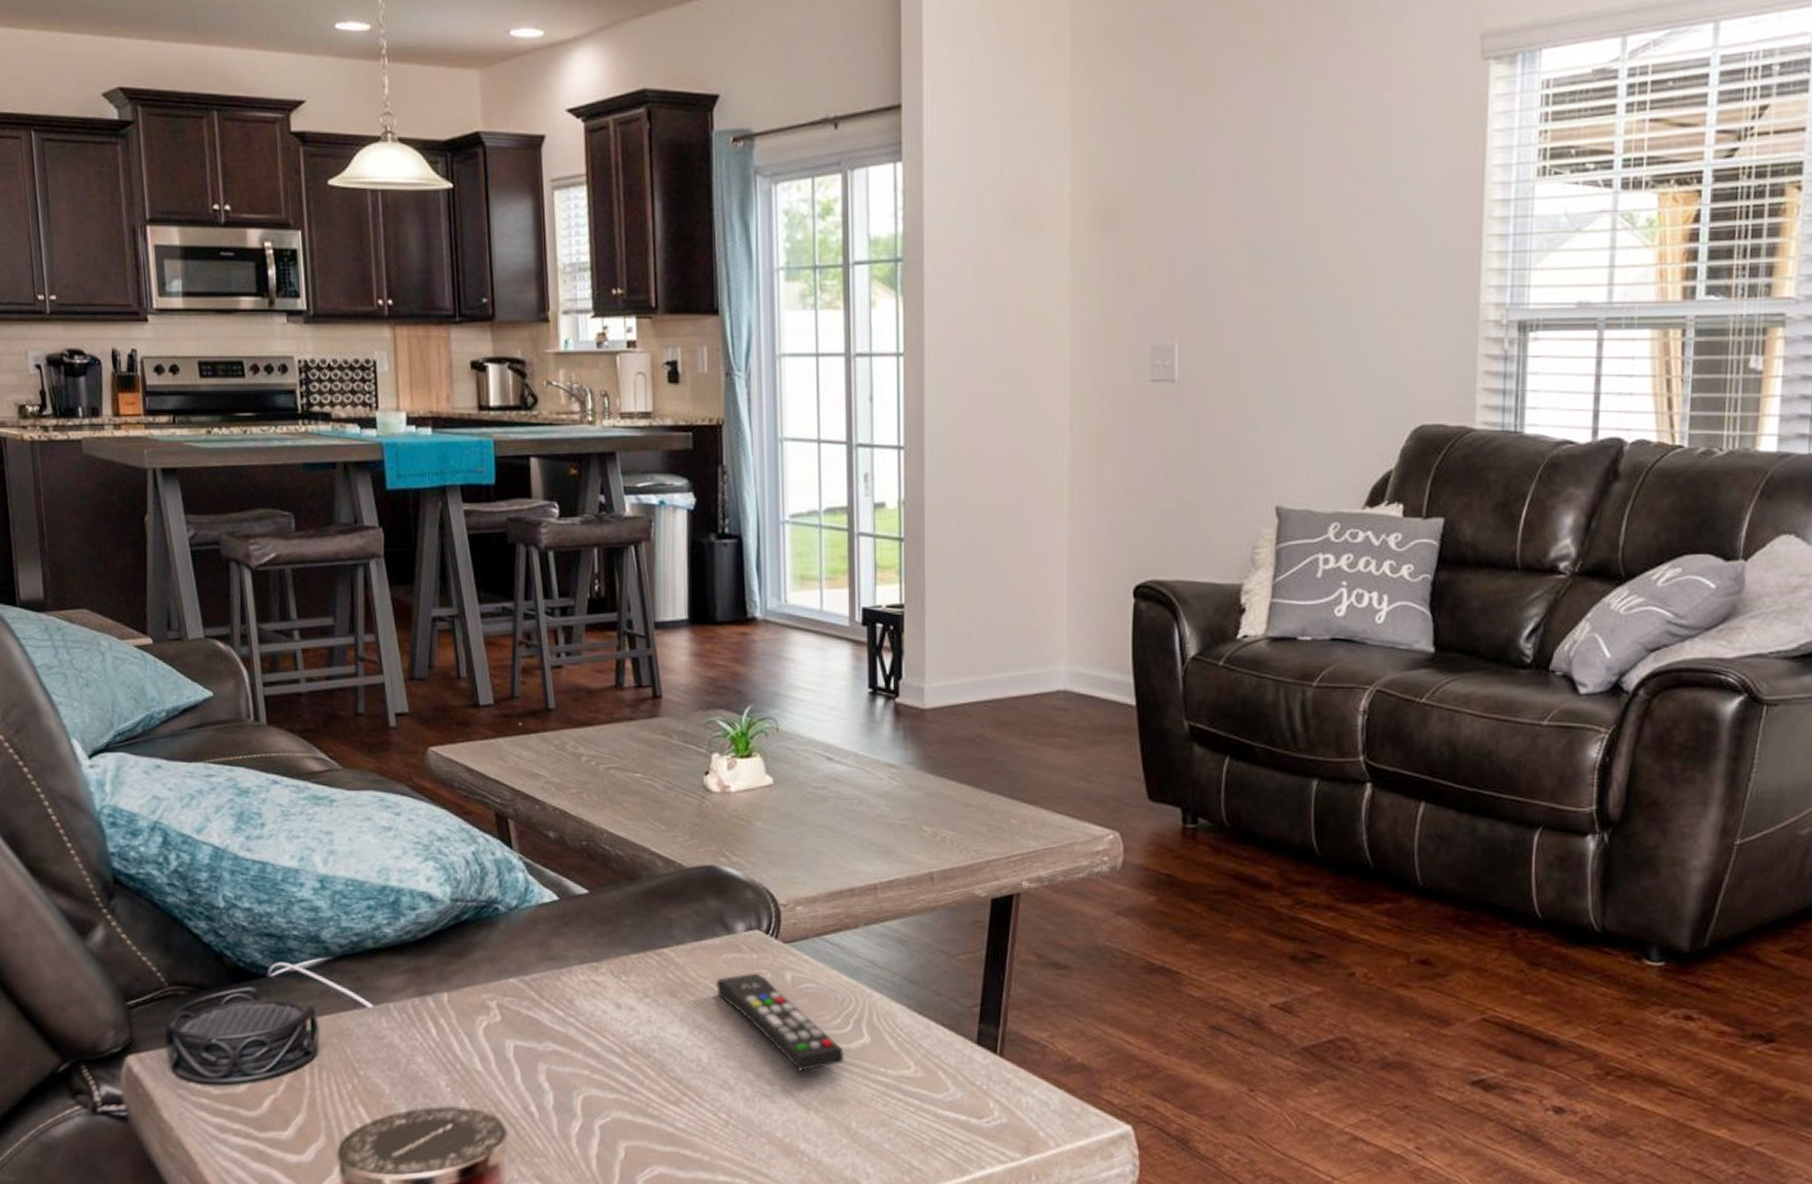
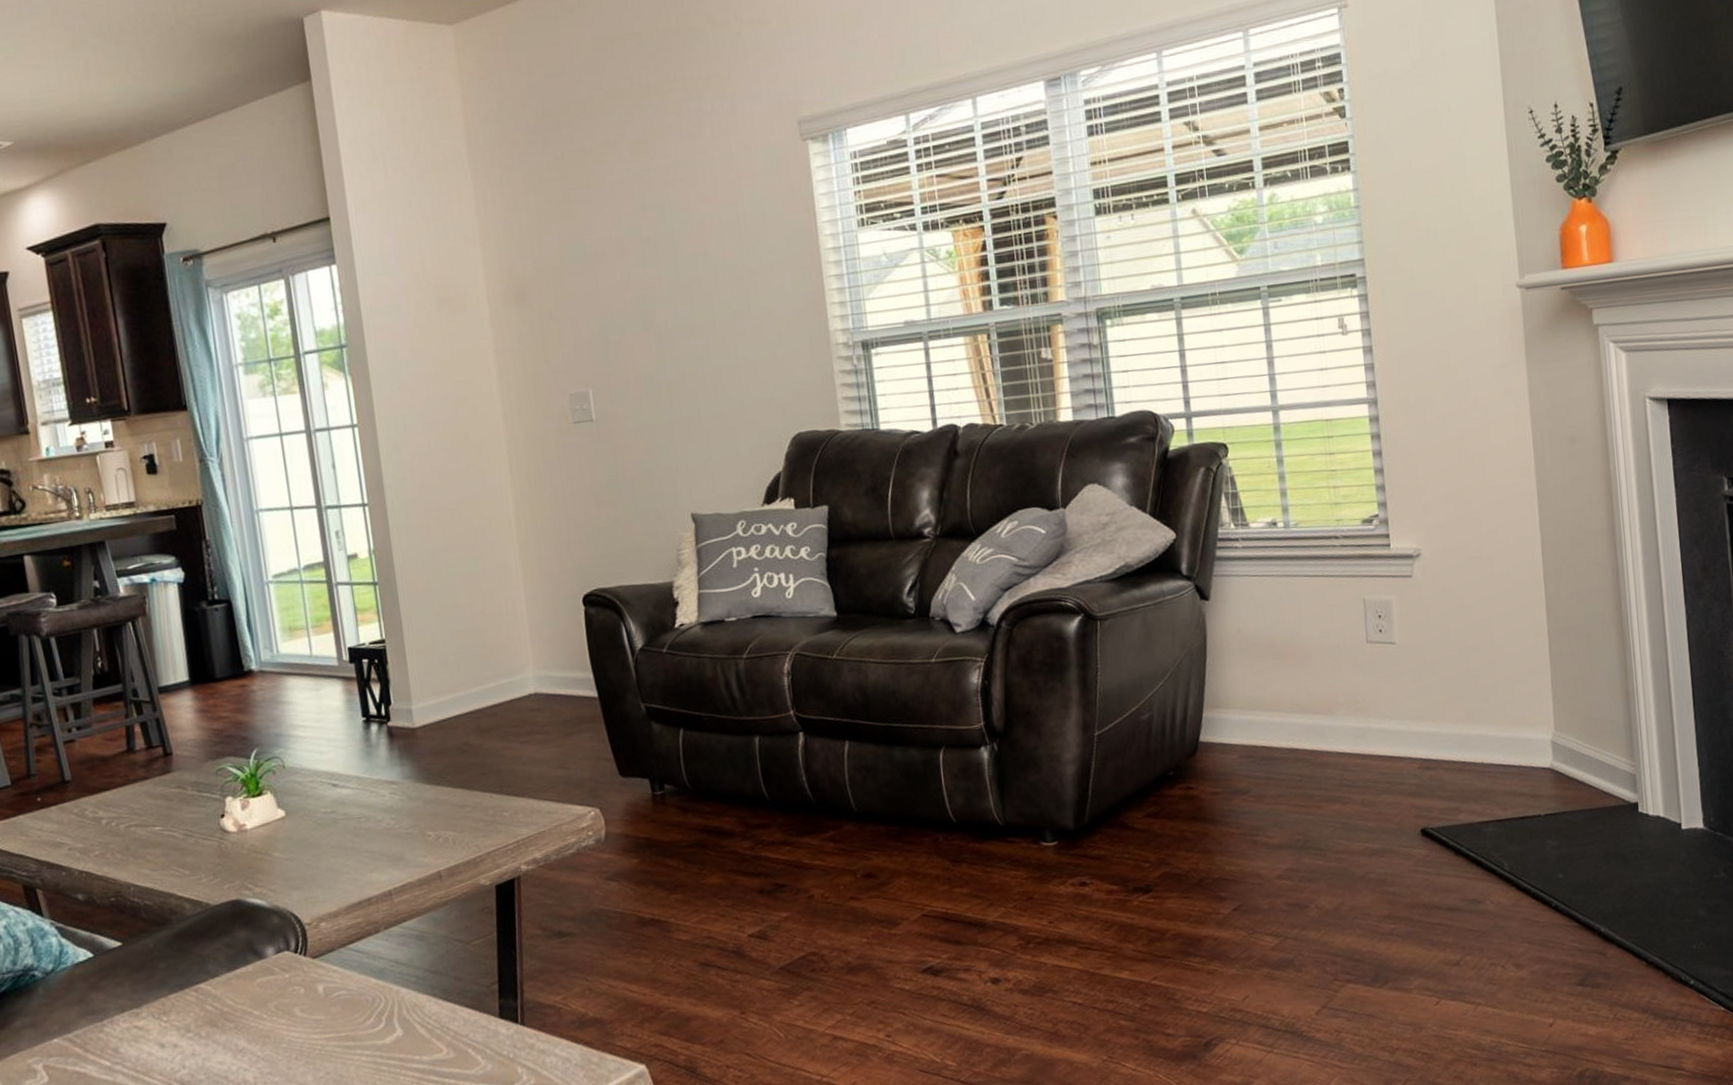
remote control: present [716,973,844,1071] -> none [253,990,381,1074]

